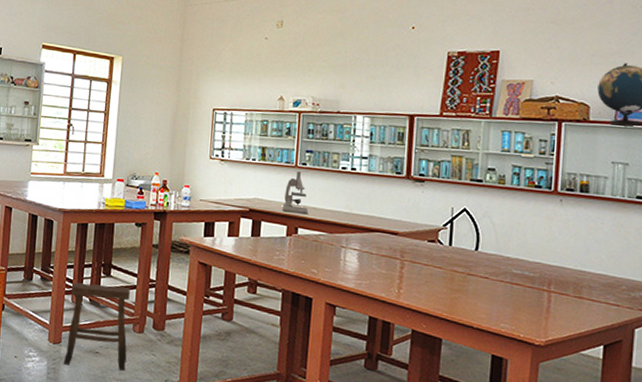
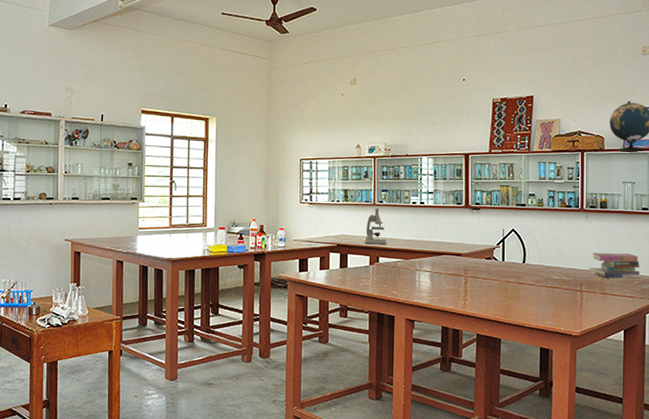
stool: present [63,282,130,371] -> none [180,323,238,398]
books: none [560,246,630,284] -> present [589,253,641,279]

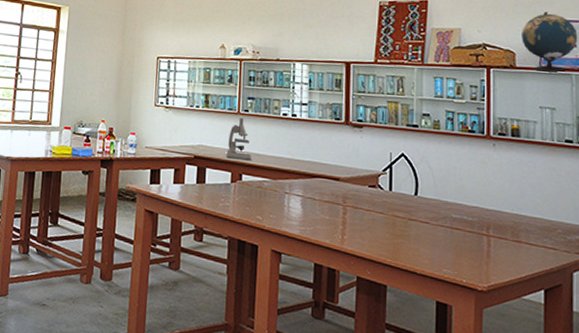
books: present [589,253,641,279] -> none [498,190,565,227]

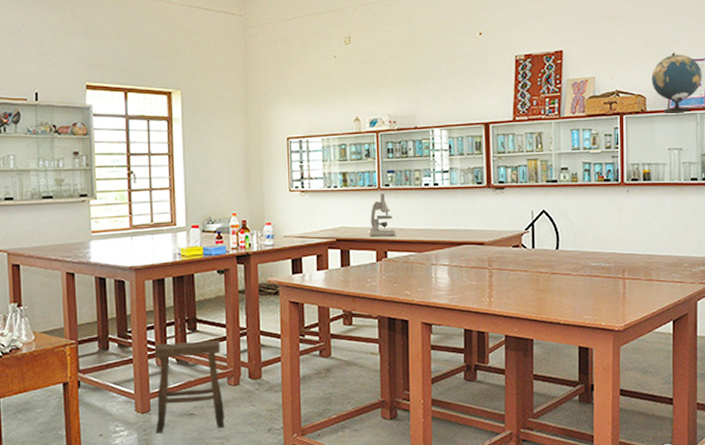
stool: none [9,231,77,323] -> present [154,340,225,434]

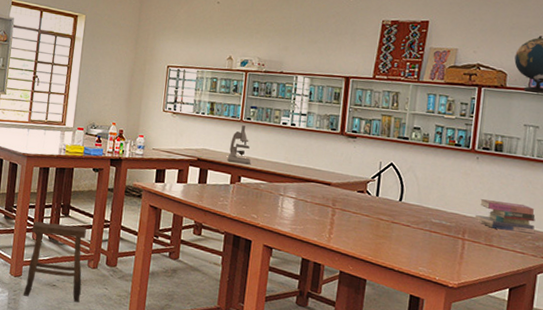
books: none [632,232,691,262] -> present [474,199,536,234]

